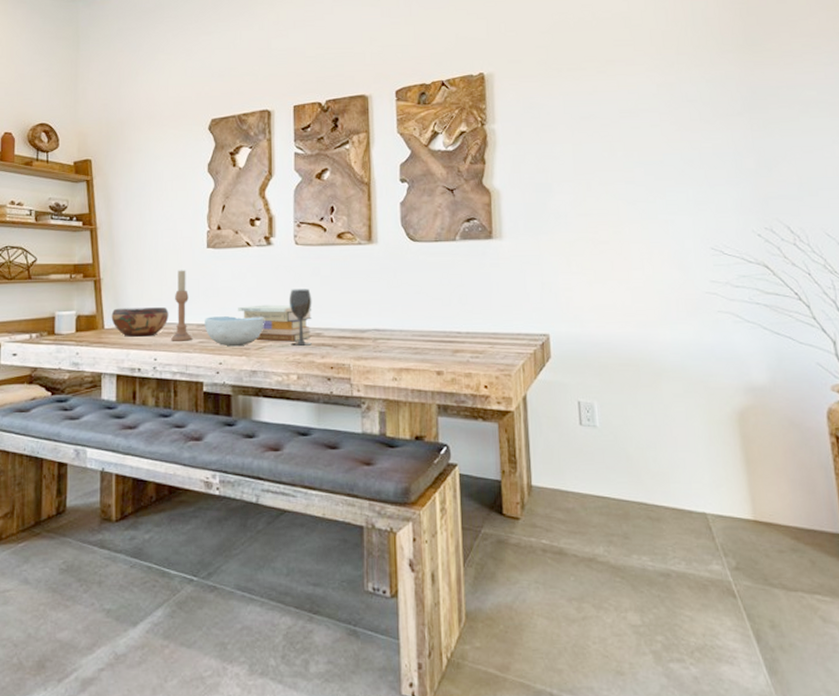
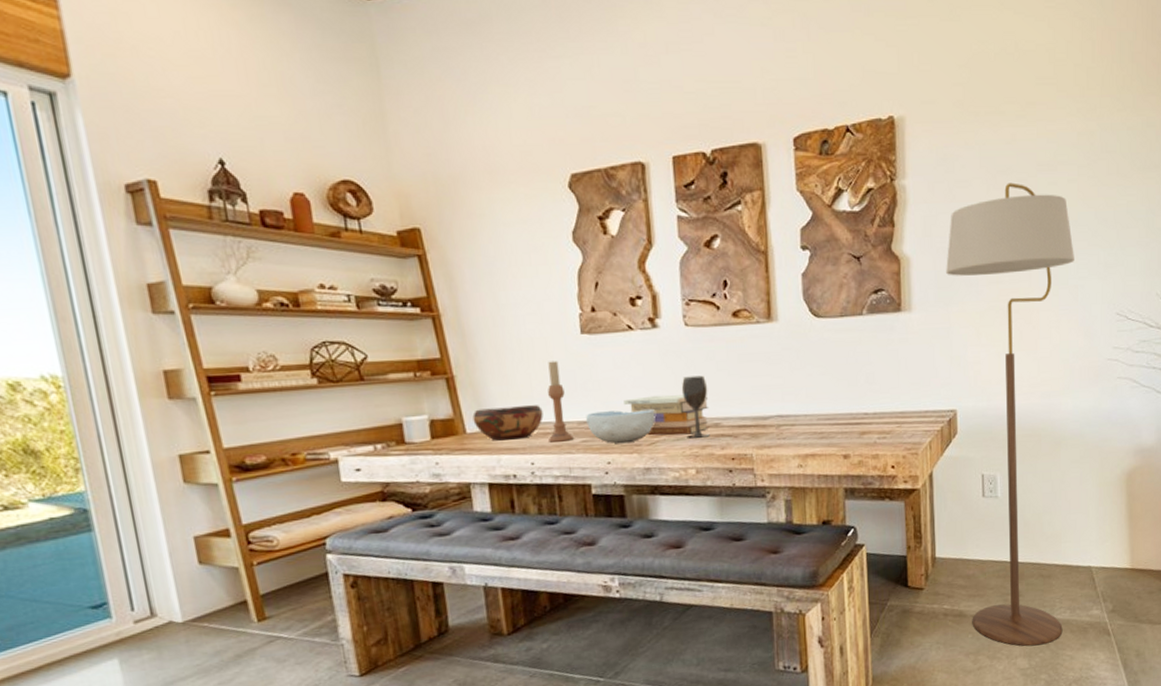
floor lamp: none [535,127,679,599] -> present [946,182,1074,646]

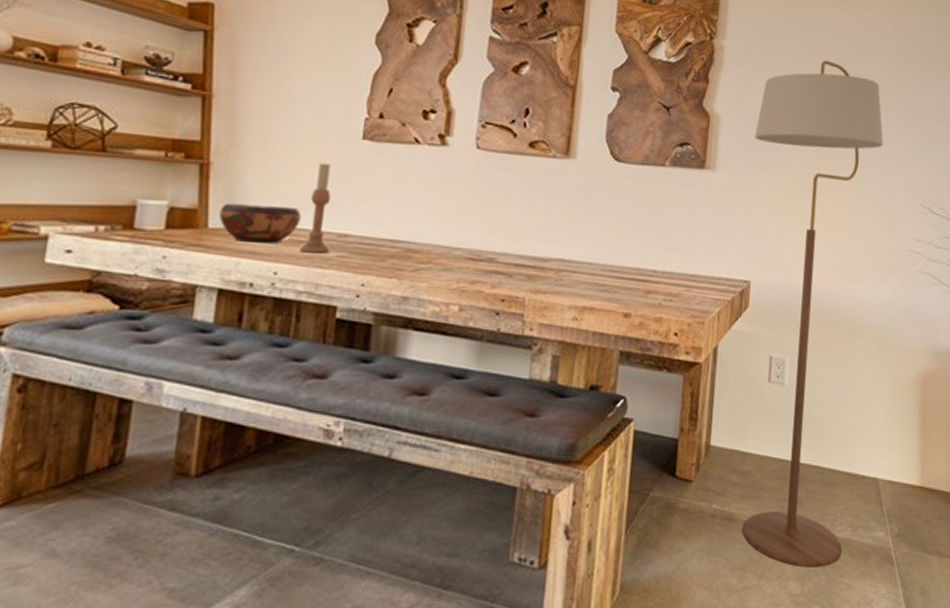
bowl: present [586,409,656,444] -> none [347,226,426,266]
books: present [624,394,709,436] -> none [394,216,487,266]
wine glass: present [681,375,710,439] -> none [455,202,489,273]

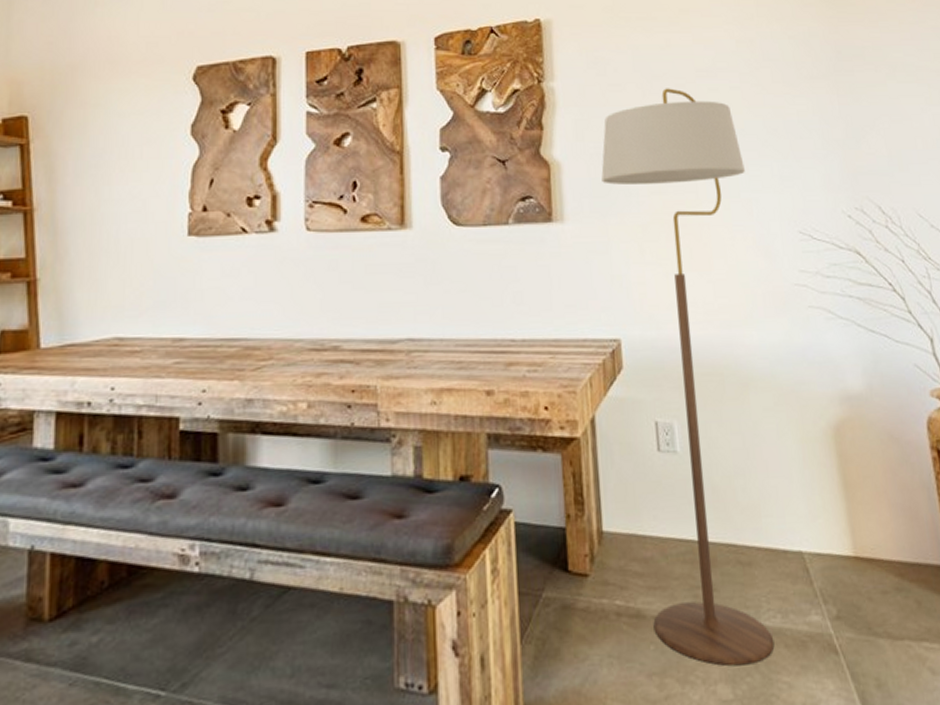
decorative bowl: present [219,203,301,244] -> none [50,317,133,359]
candlestick: present [300,163,331,254] -> none [136,265,165,363]

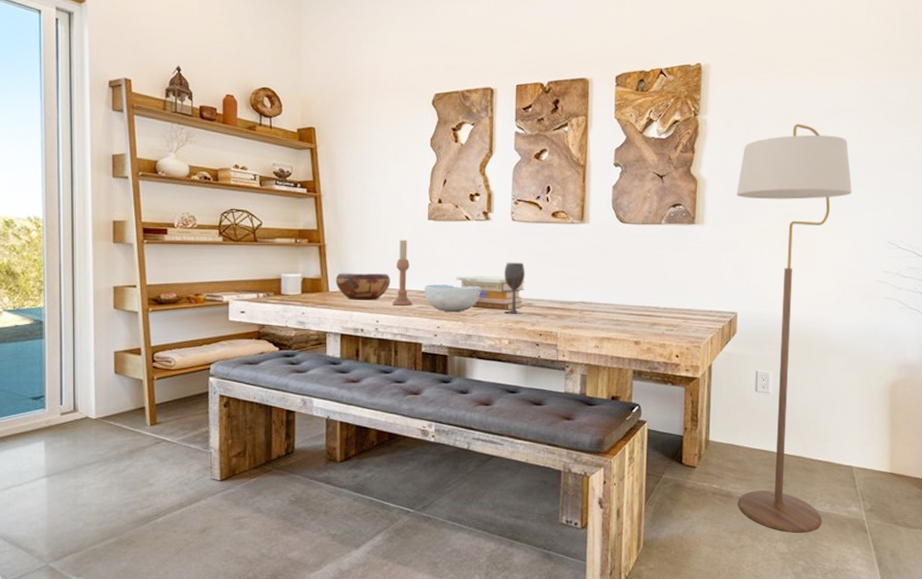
decorative bowl: none [50,317,133,359] -> present [335,273,391,300]
candlestick: none [136,265,165,363] -> present [392,239,412,306]
bowl: none [183,327,264,368] -> present [424,284,480,313]
books: none [229,309,328,359] -> present [456,275,525,310]
wine glass: none [297,288,328,365] -> present [504,262,526,315]

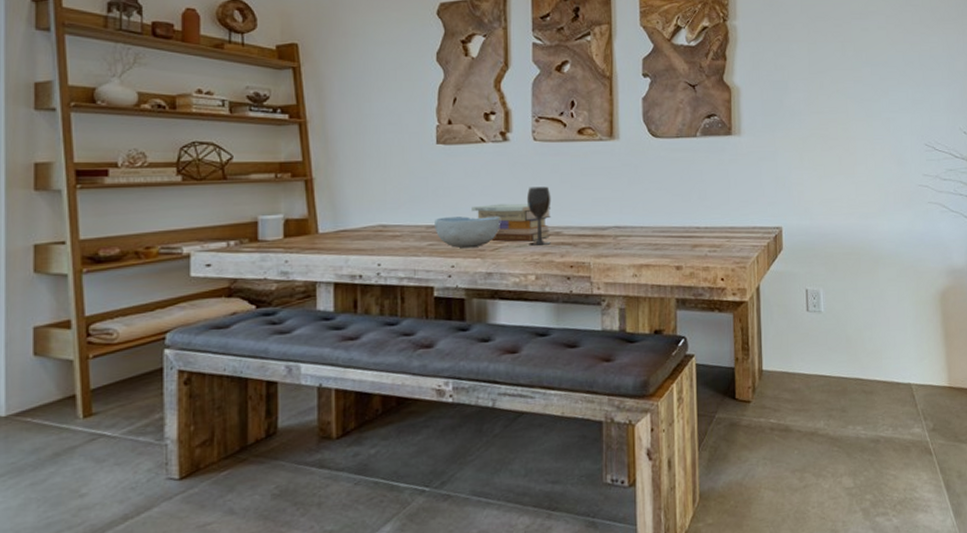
decorative bowl: present [335,273,391,300] -> none [326,208,394,242]
candlestick: present [392,239,412,306] -> none [397,168,421,245]
floor lamp: present [736,123,852,533] -> none [772,27,886,464]

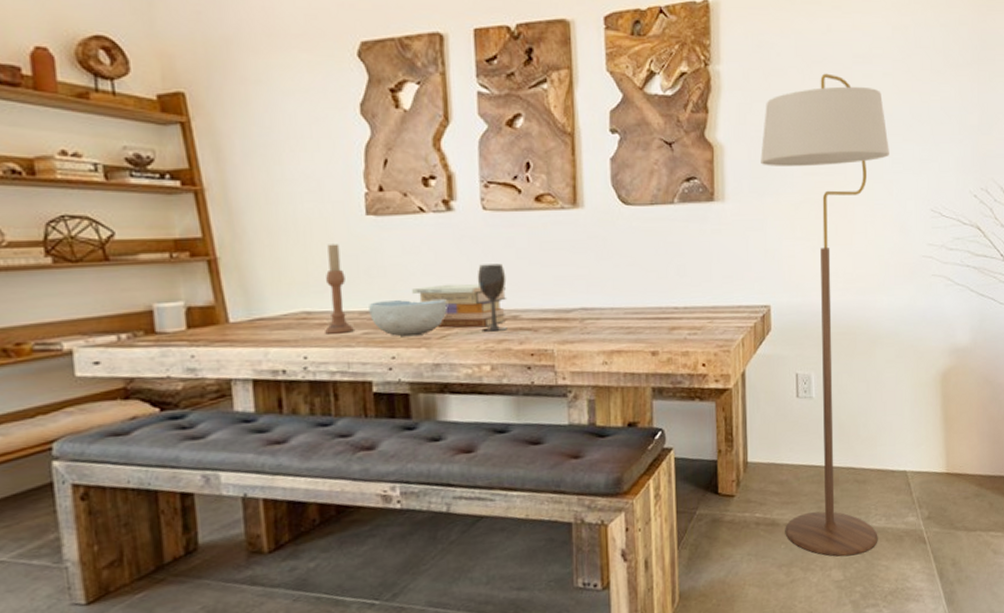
candlestick: none [397,168,421,245] -> present [325,243,354,334]
floor lamp: none [772,27,886,464] -> present [761,73,889,557]

